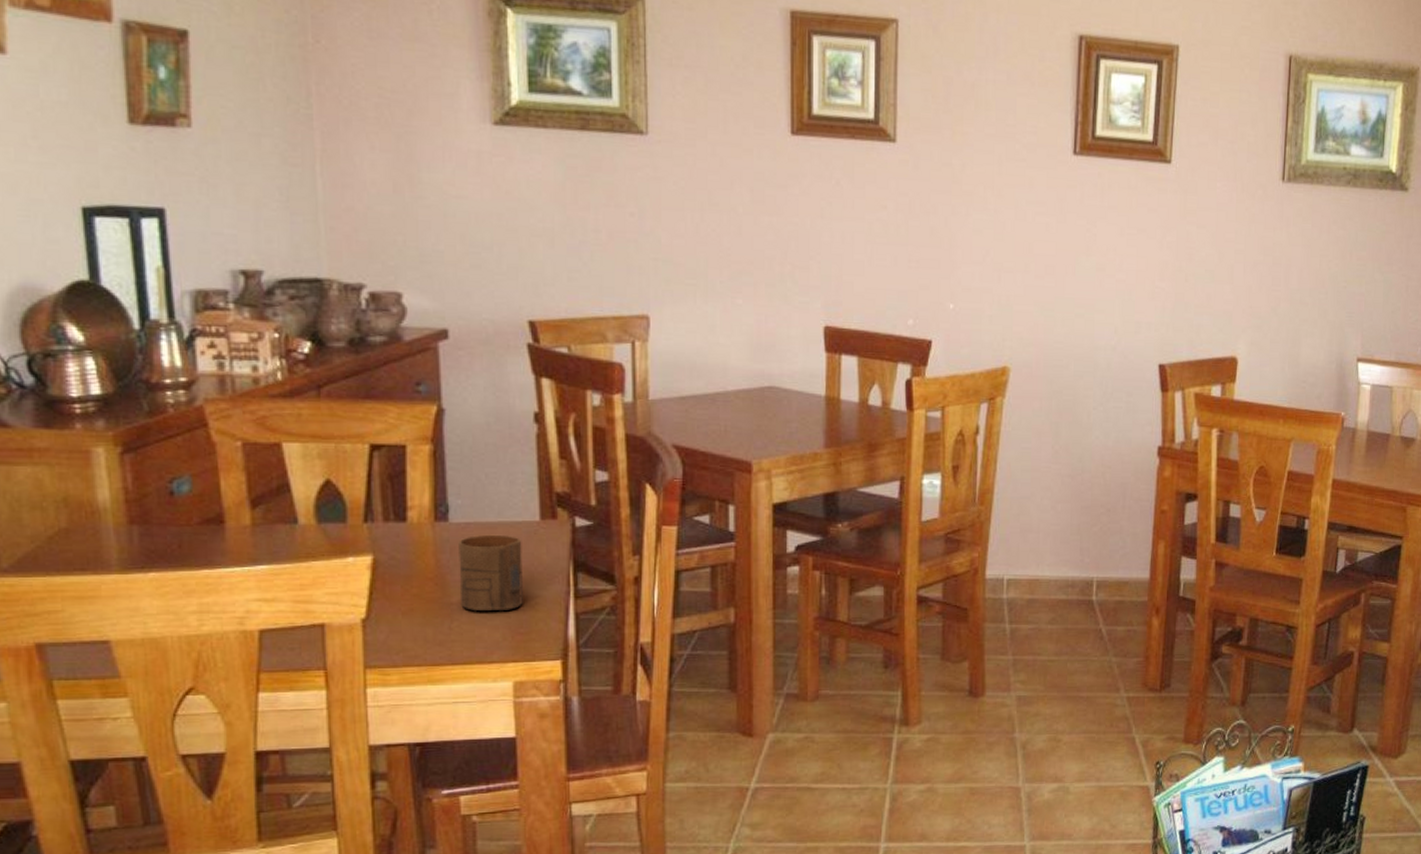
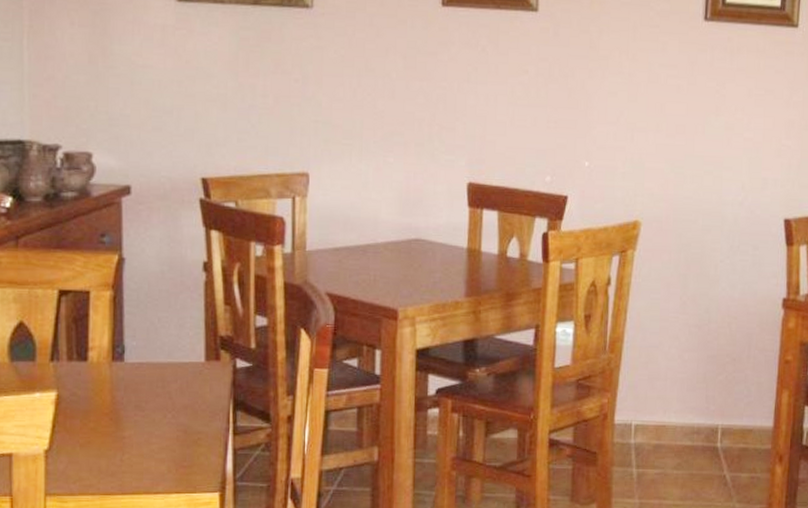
cup: present [458,534,523,610] -> none [131,374,188,445]

